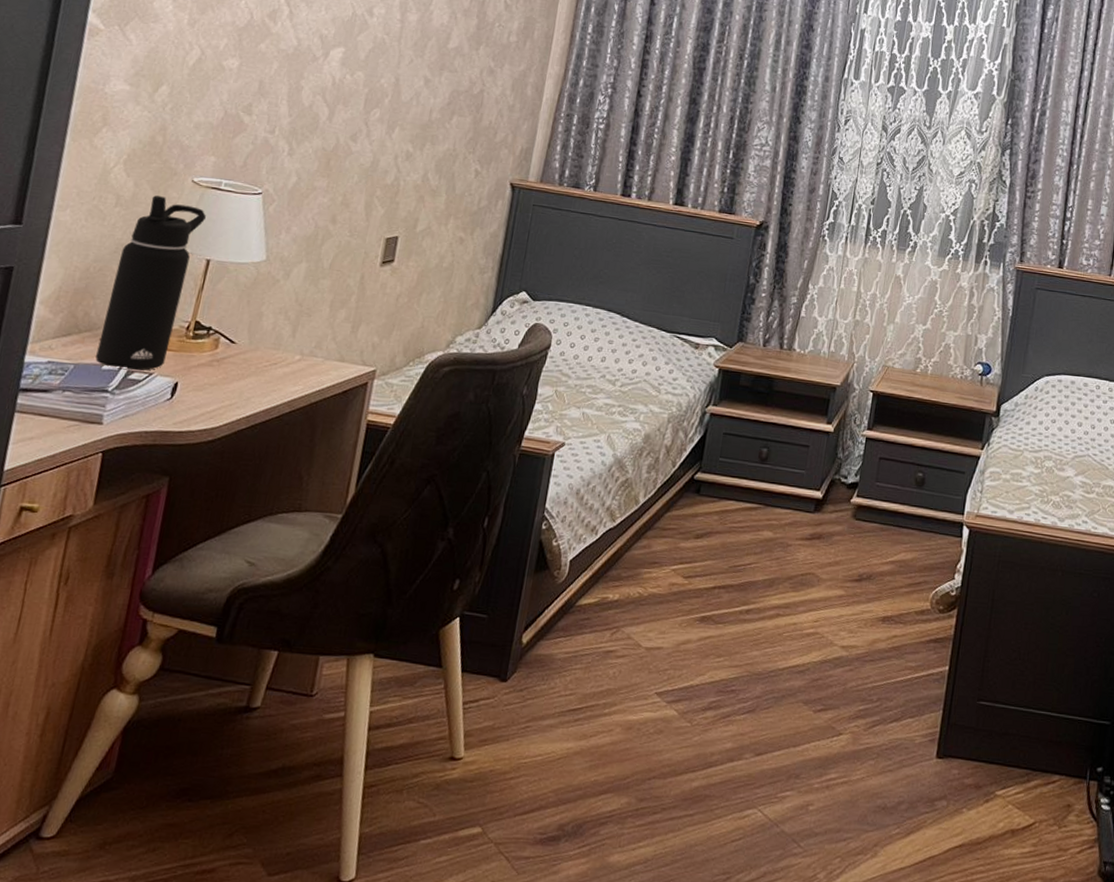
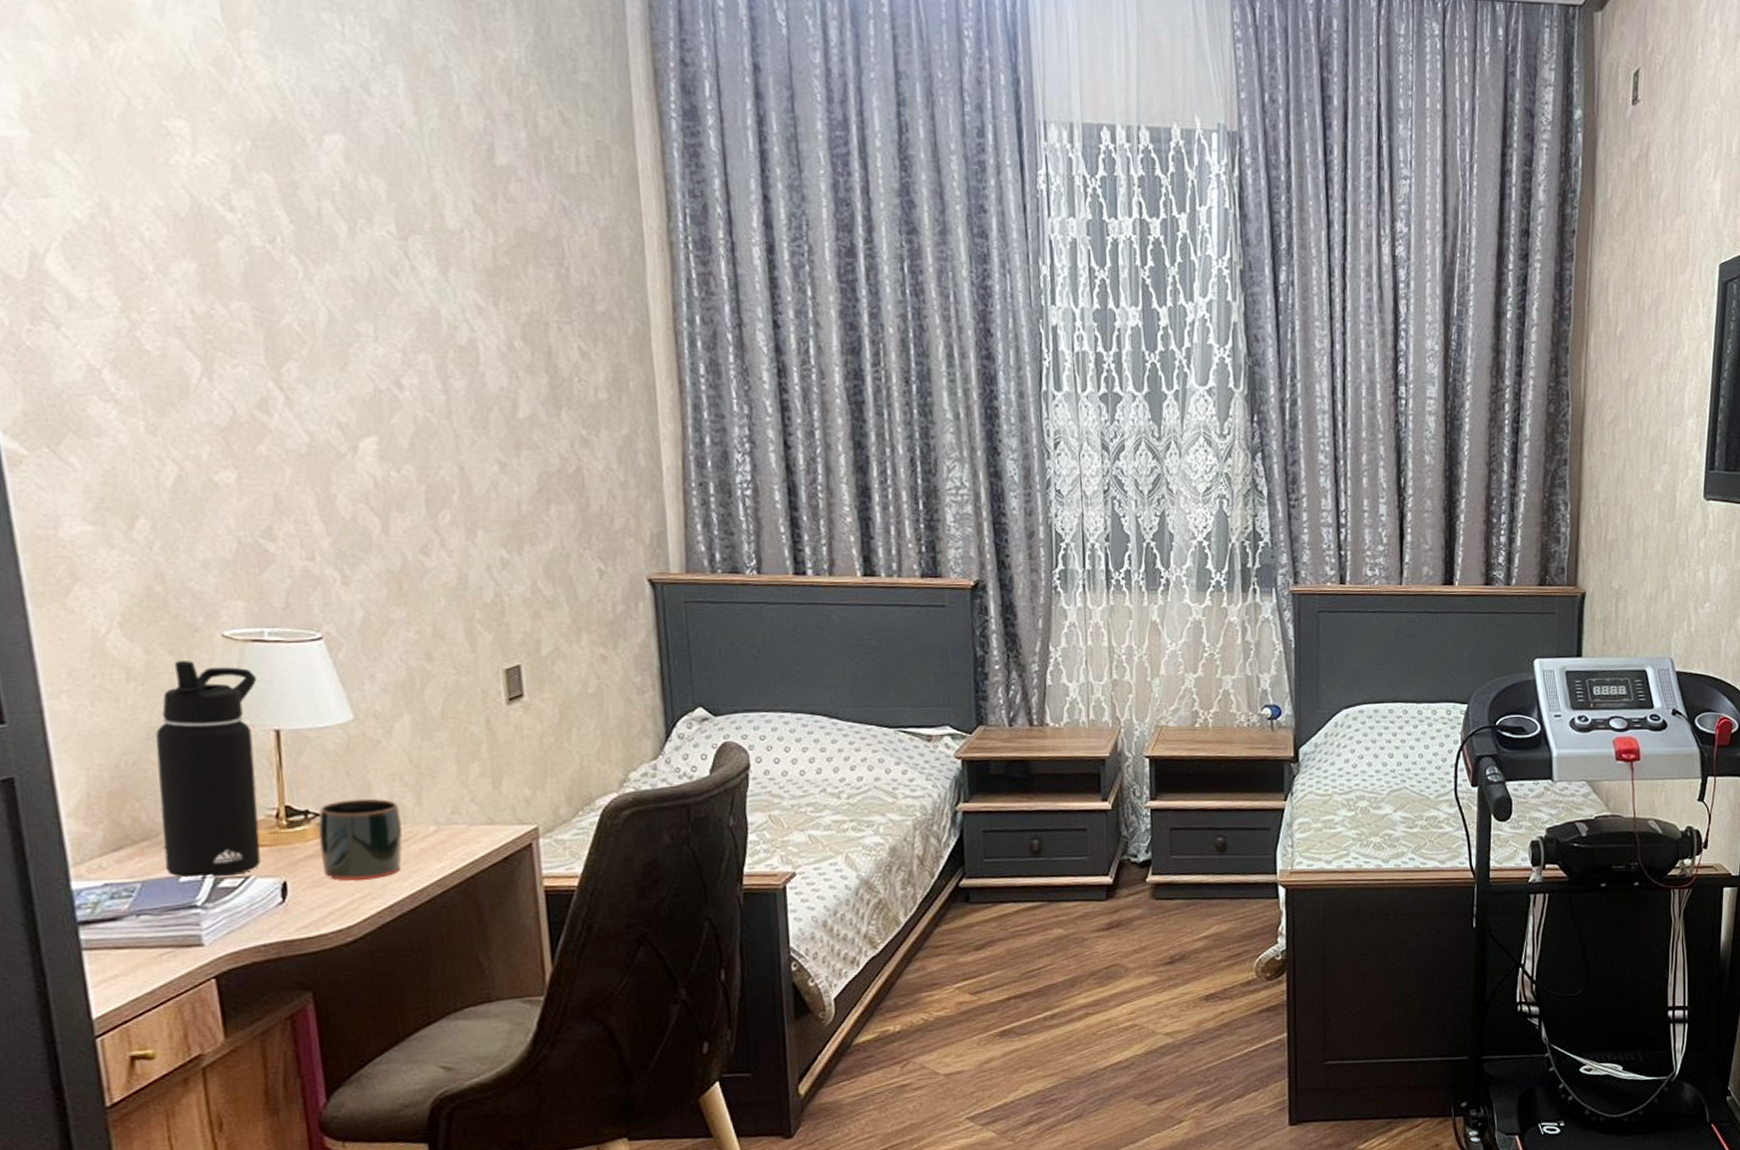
mug: none [207,323,278,392] -> present [318,798,403,881]

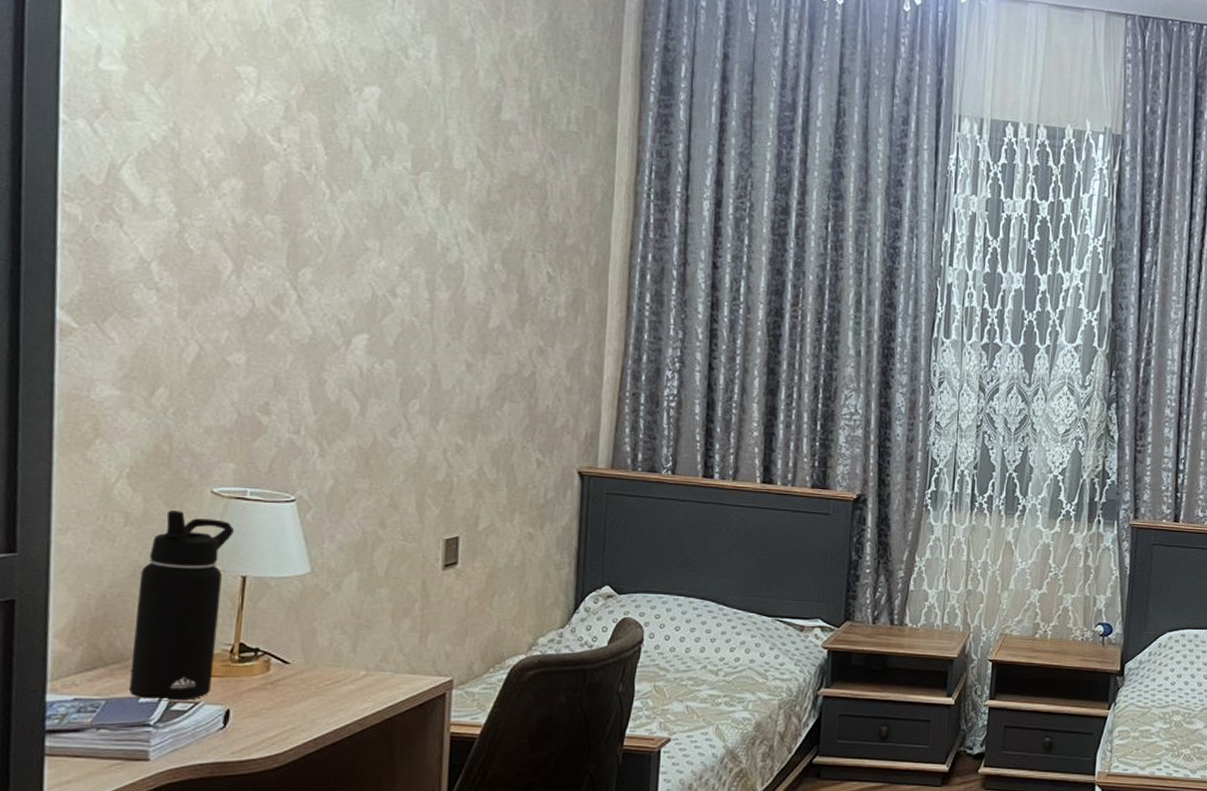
mug: present [318,798,403,881] -> none [262,642,337,714]

